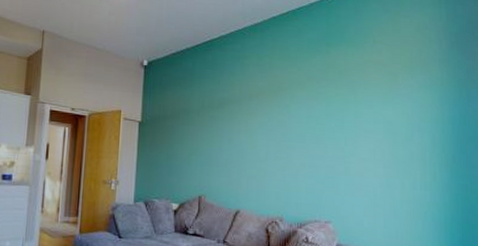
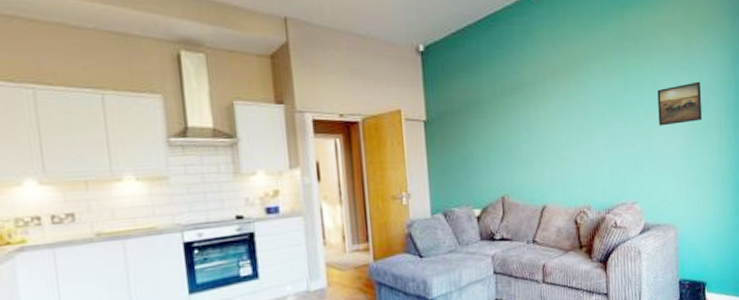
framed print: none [359,116,406,154] -> present [657,81,702,126]

